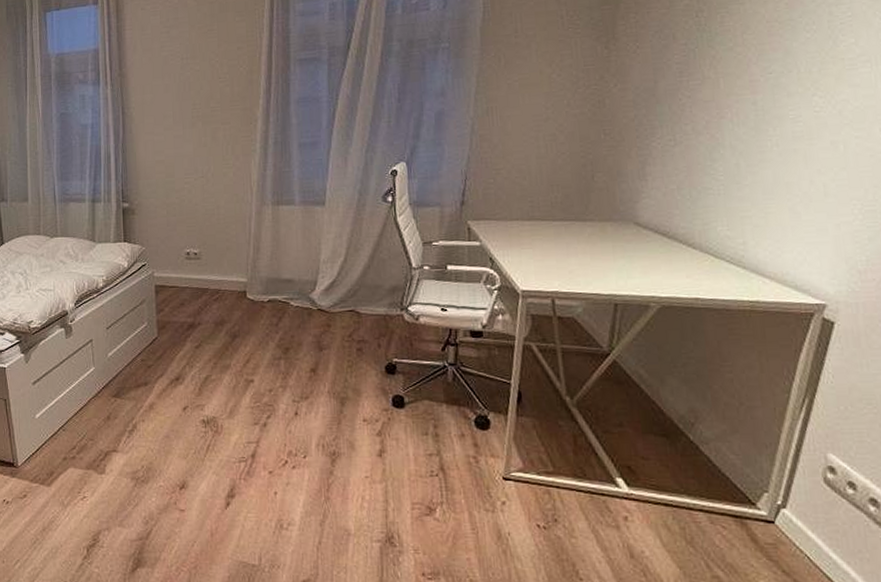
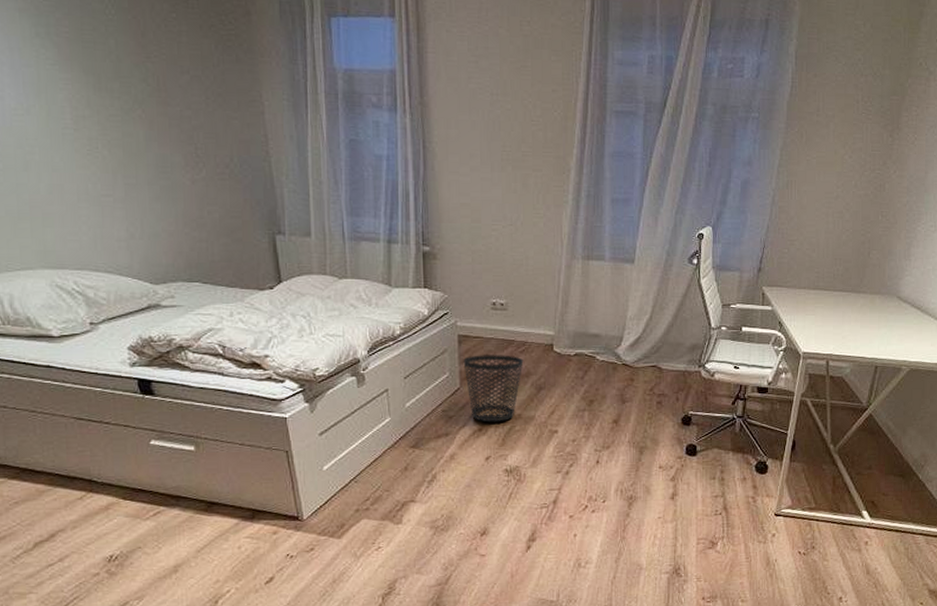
wastebasket: none [160,303,218,372] -> present [463,355,524,422]

